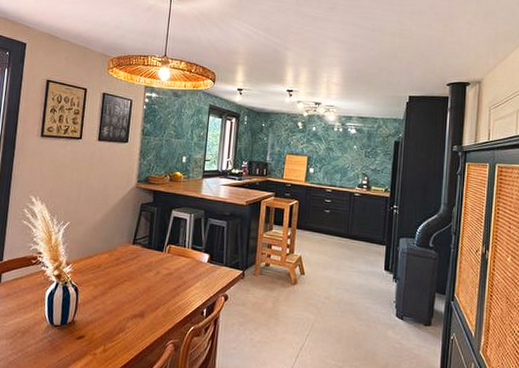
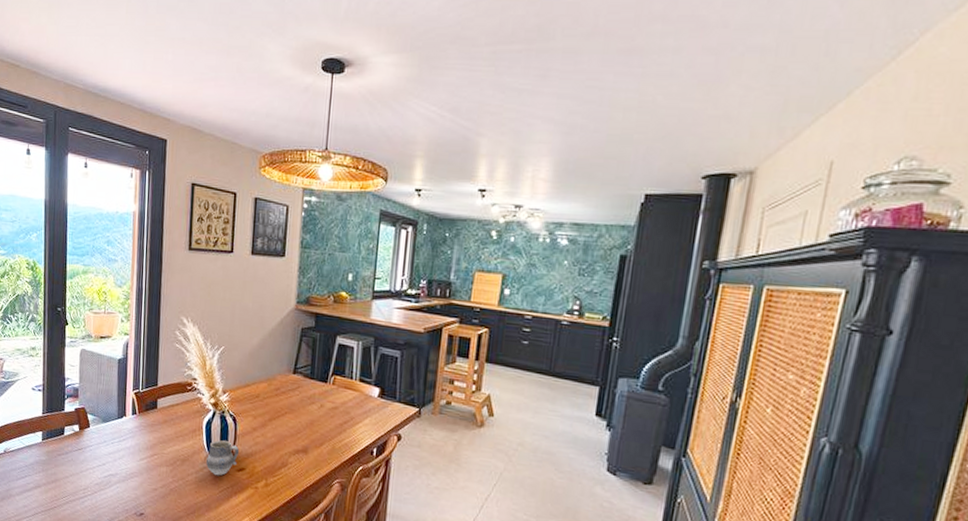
cup: none [47,310,80,345] -> present [206,440,240,476]

